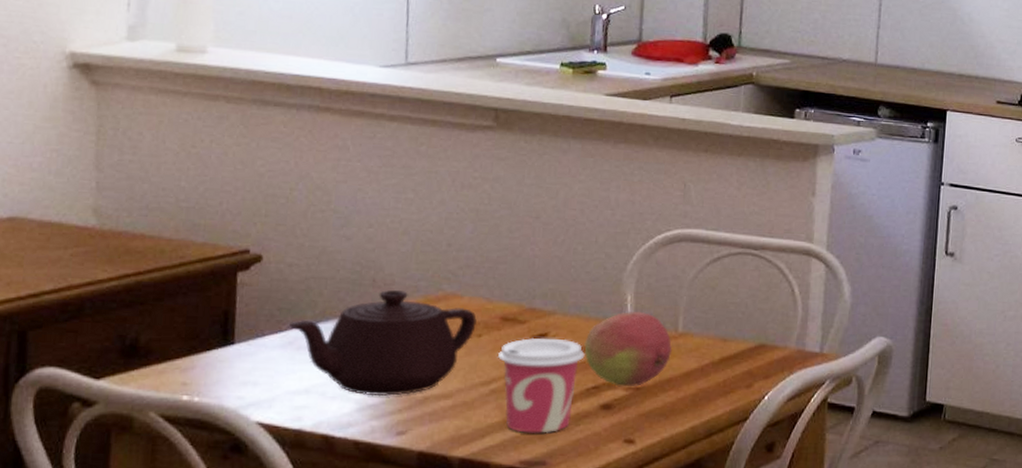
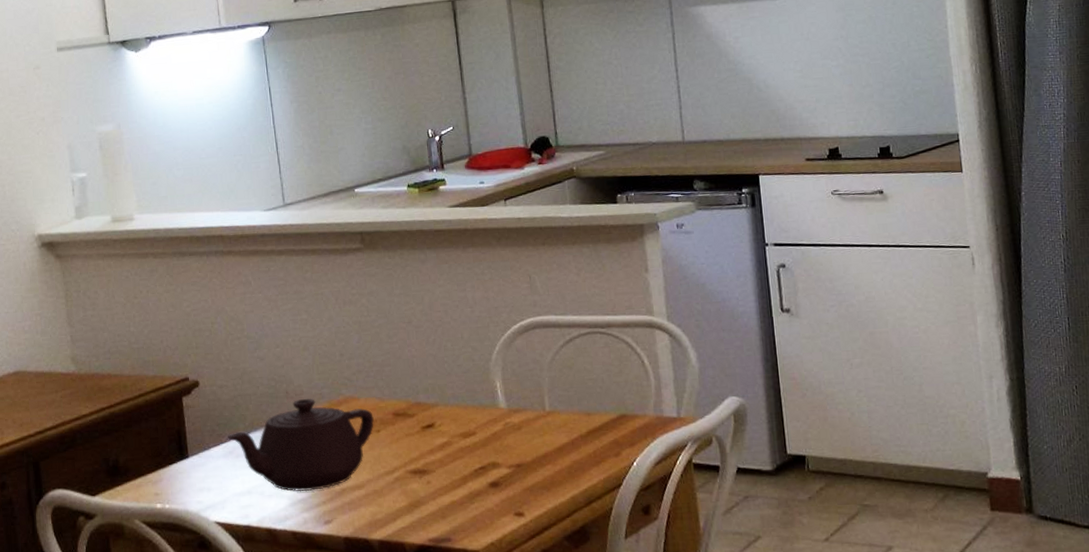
cup: present [497,338,585,433] -> none [395,427,469,514]
fruit: present [584,311,672,388] -> none [466,395,543,466]

